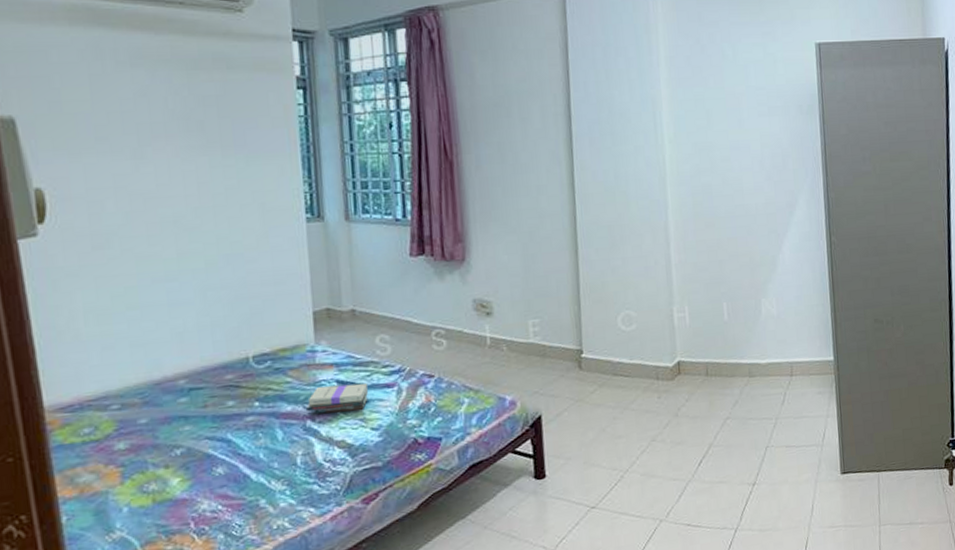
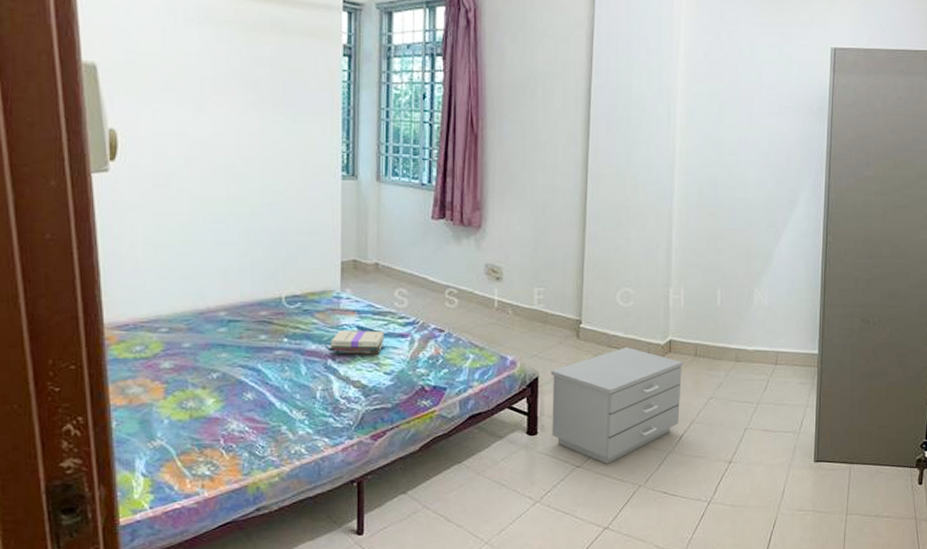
nightstand: none [554,373,696,501] -> present [551,347,683,464]

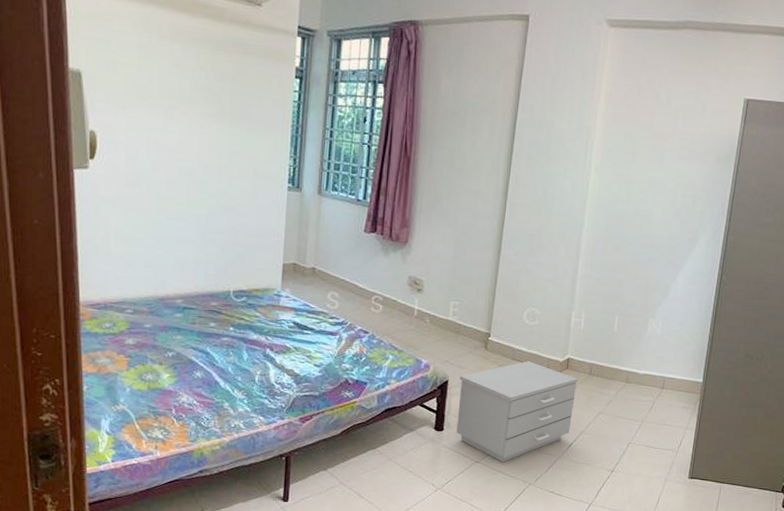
books: present [329,330,385,355] -> none [268,325,317,349]

